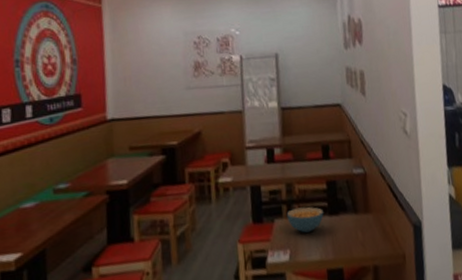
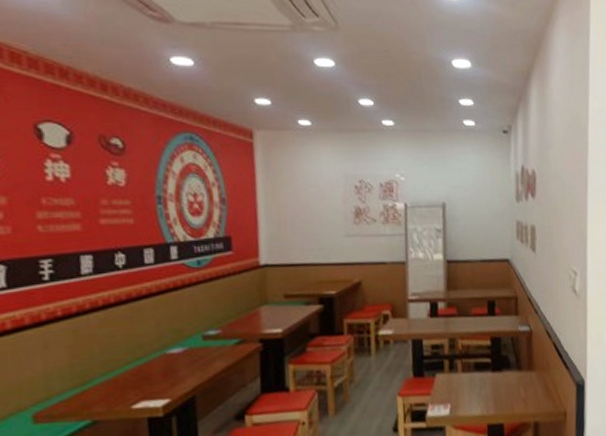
cereal bowl: present [286,206,324,233] -> none [448,362,486,388]

